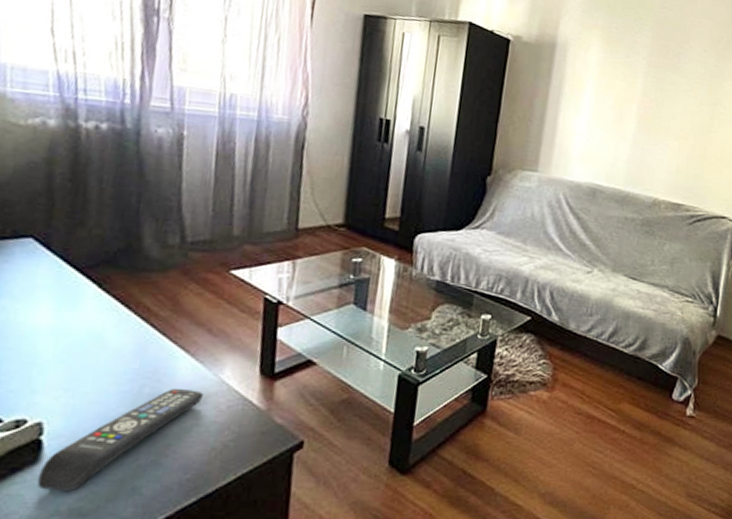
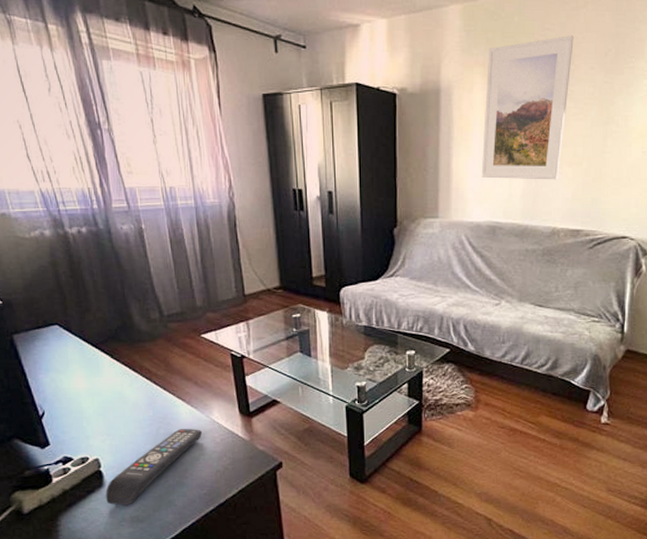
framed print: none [587,14,691,151] -> present [481,35,574,180]

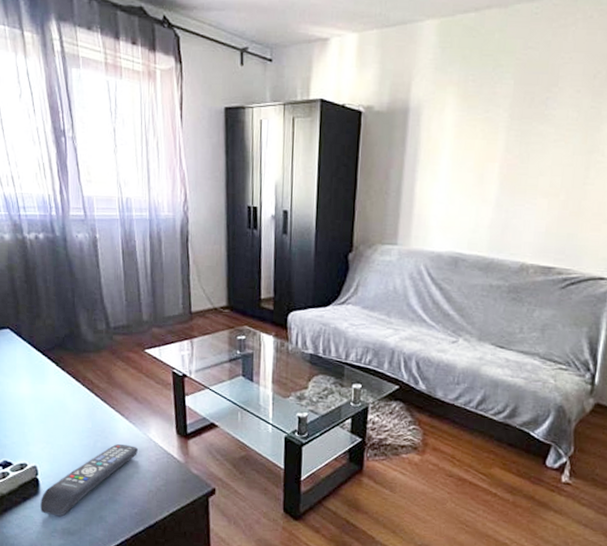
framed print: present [481,35,574,180] -> none [446,55,560,212]

